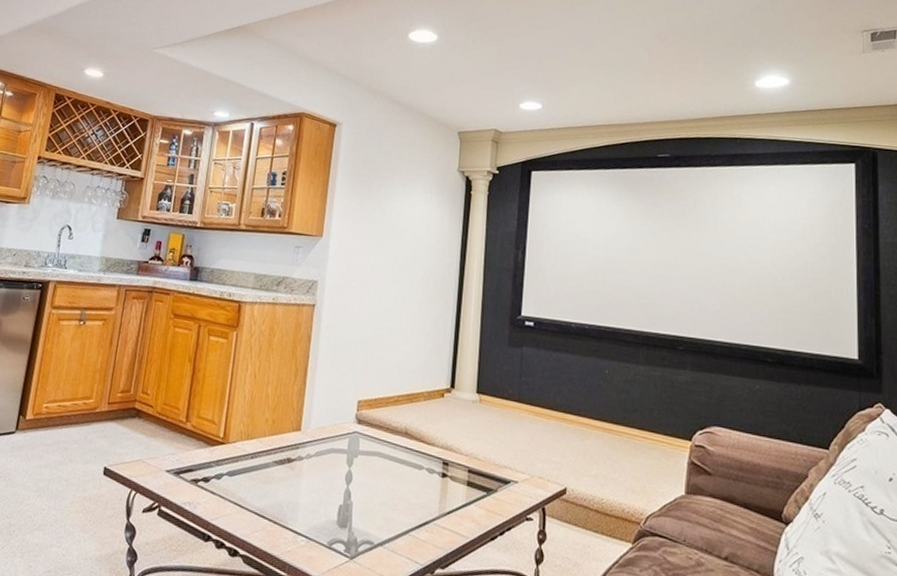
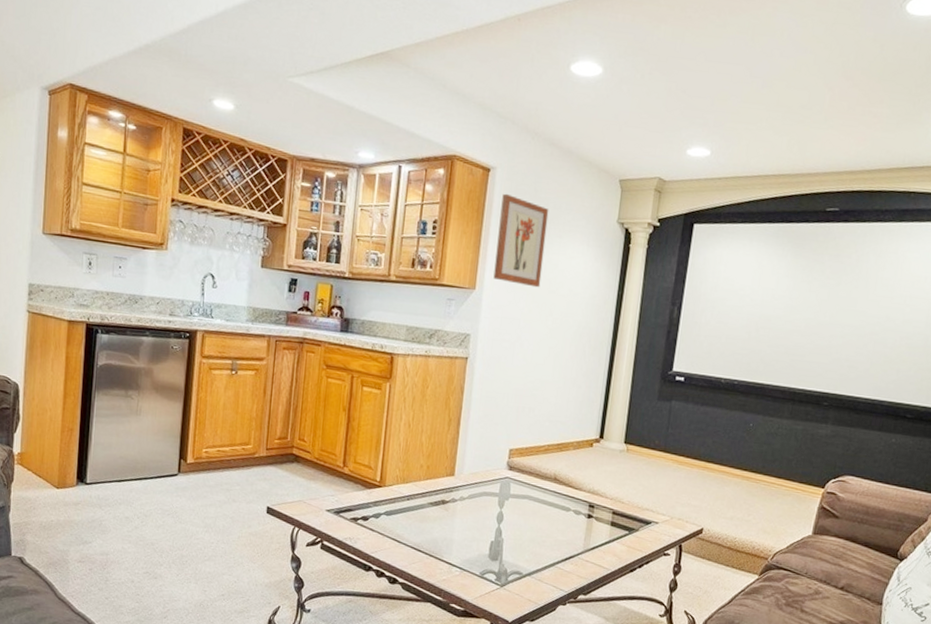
wall art: none [340,146,393,234] -> present [493,193,549,288]

